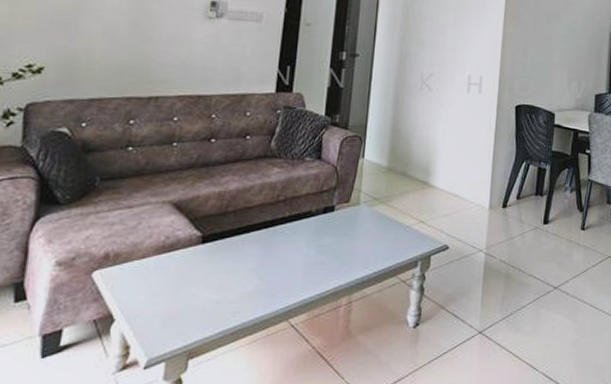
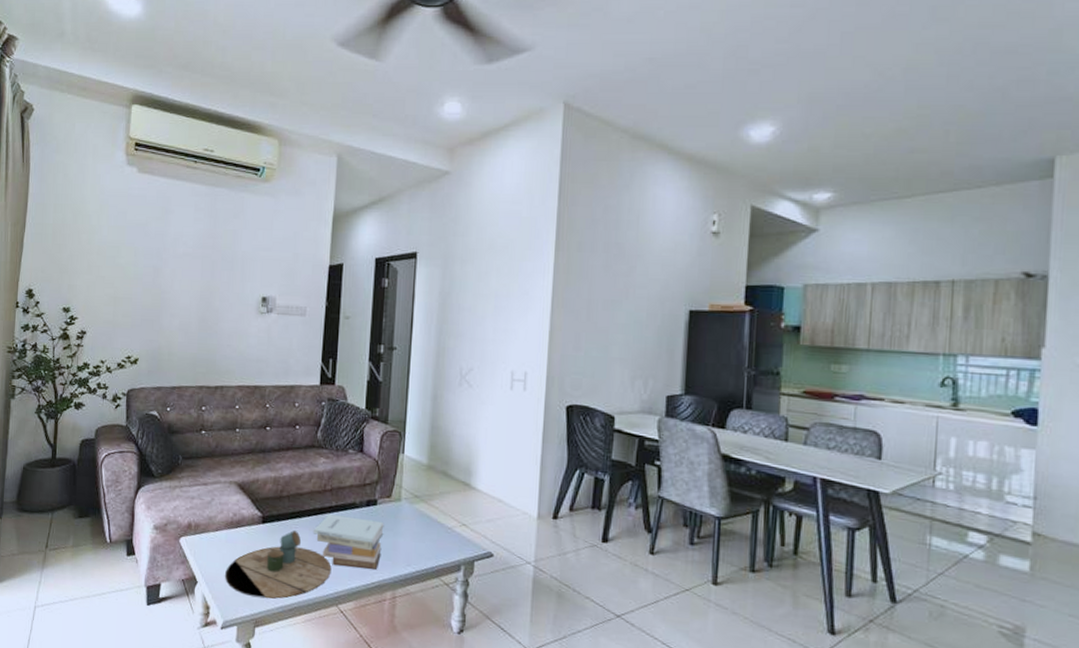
decorative tray: none [150,247,283,327] -> present [224,530,332,599]
books: none [262,226,342,278] -> present [313,514,384,569]

